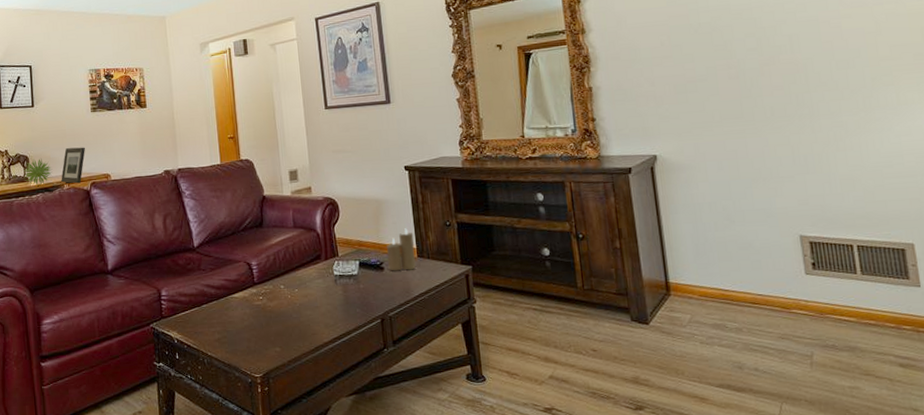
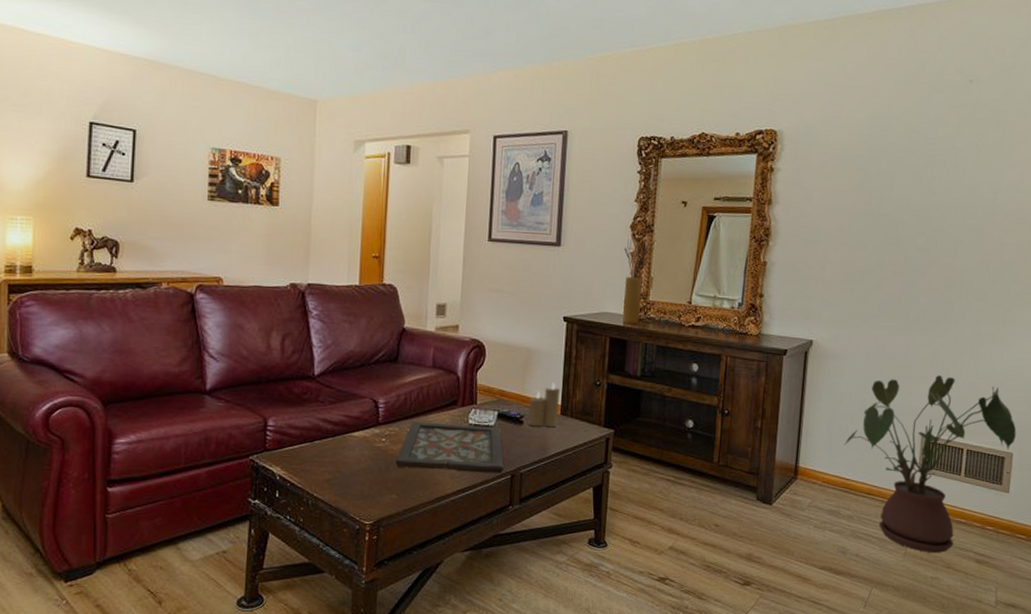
plant: present [22,158,53,186] -> none [109,246,149,280]
picture frame: present [61,147,86,184] -> none [159,239,196,284]
decorative tray: none [274,274,373,322] -> present [395,421,504,474]
vase: none [450,83,479,165] -> present [622,236,656,325]
books: none [467,166,502,213] -> present [624,328,657,378]
house plant: none [713,172,913,360] -> present [843,375,1017,553]

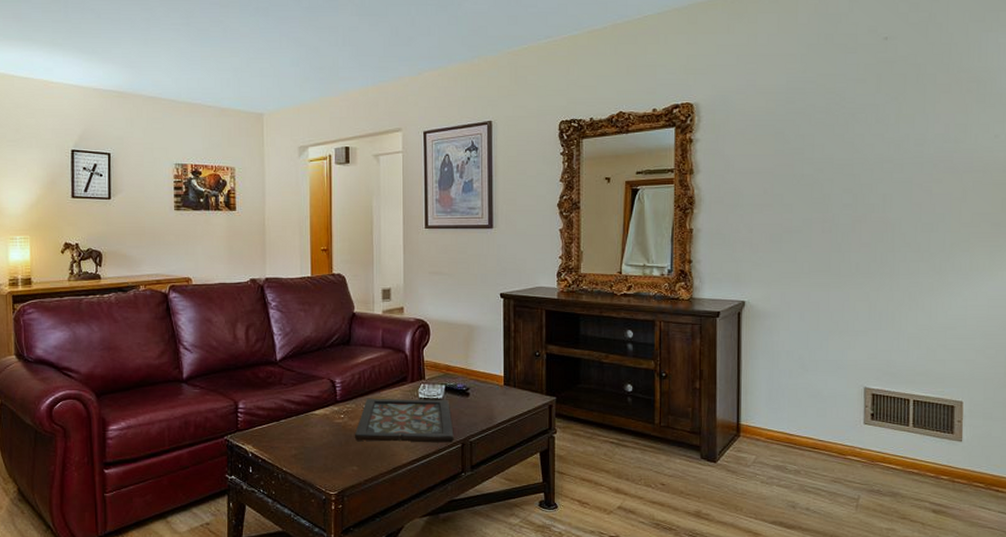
candle: present [528,383,561,428] -> none [473,356,502,398]
vase: present [622,236,656,325] -> none [553,213,583,298]
books: present [624,328,657,378] -> none [561,300,592,346]
house plant: present [843,375,1017,553] -> none [784,328,965,504]

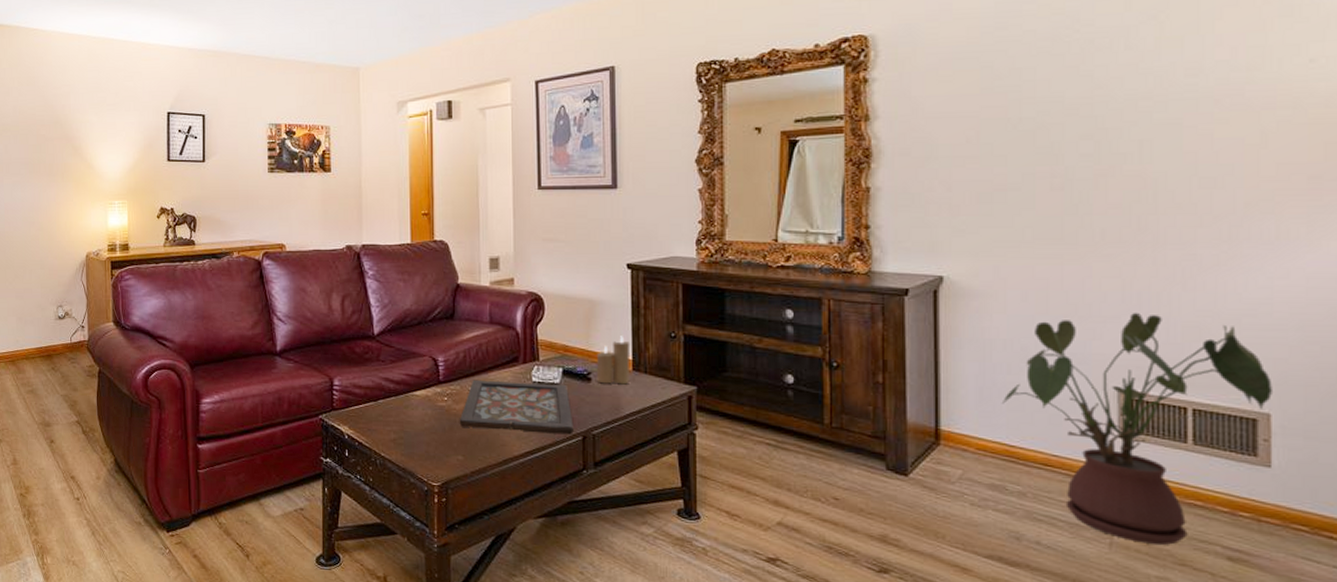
candle: none [473,356,502,398] -> present [596,336,631,385]
house plant: none [784,328,965,504] -> present [1001,313,1272,545]

